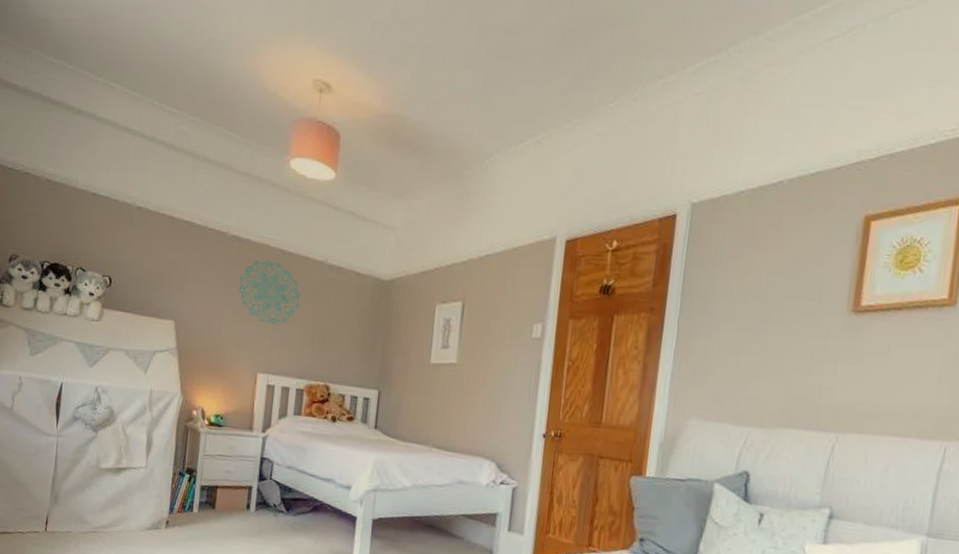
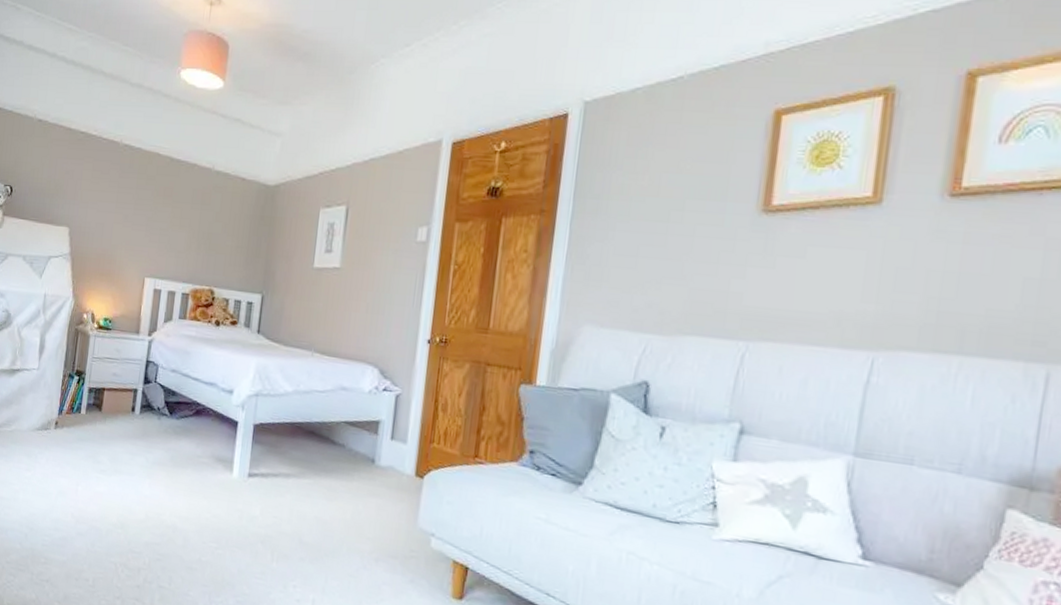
wall decoration: present [238,259,301,325] -> none [129,166,188,231]

